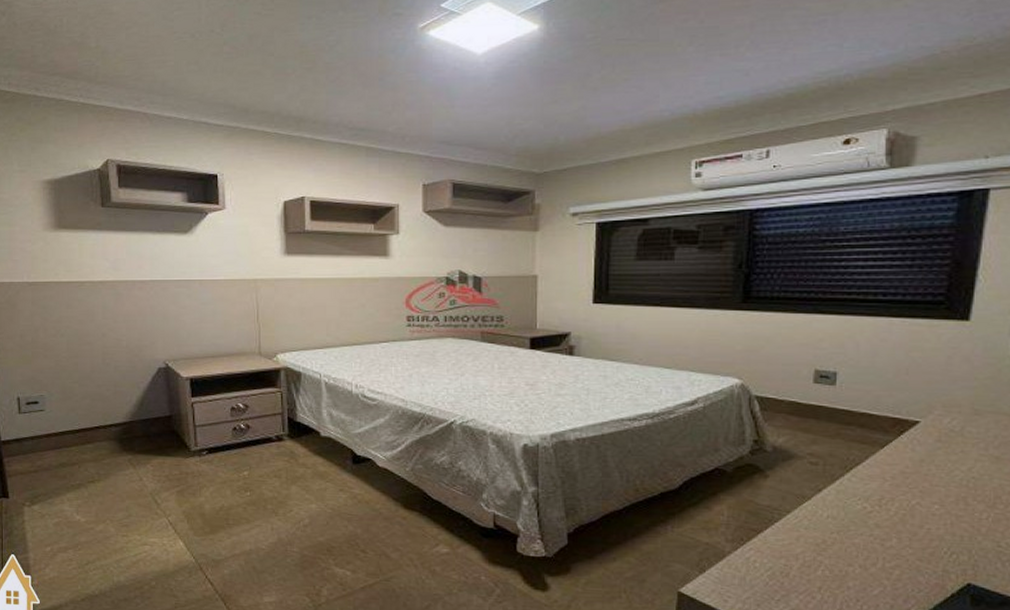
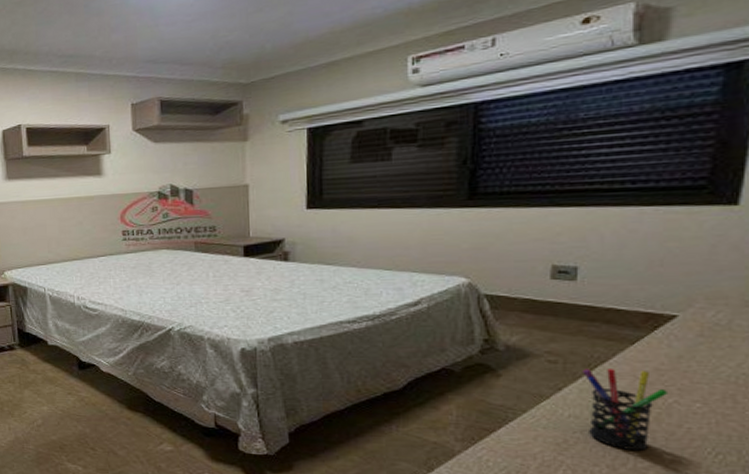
pen holder: none [840,471,912,552] -> present [583,369,669,452]

